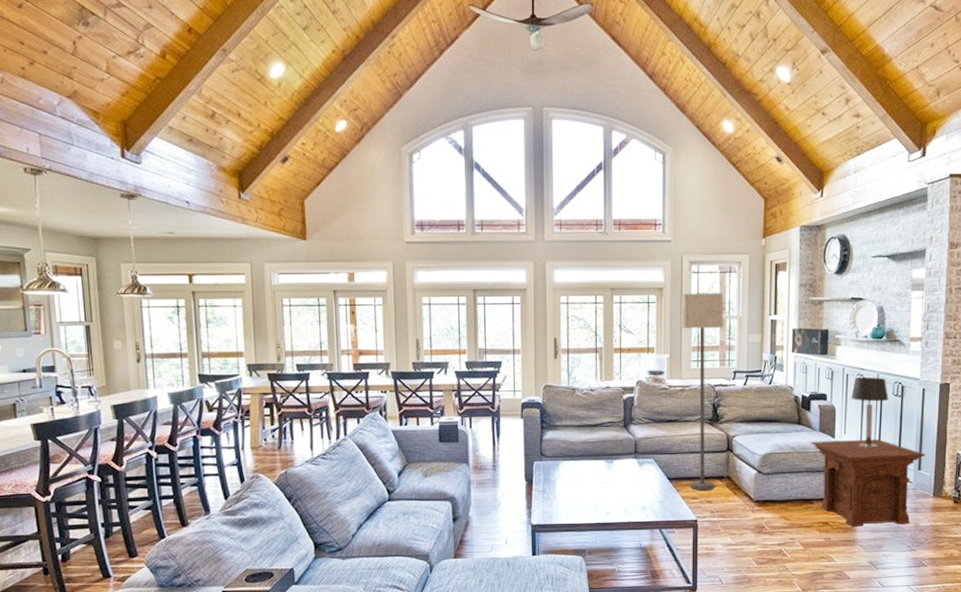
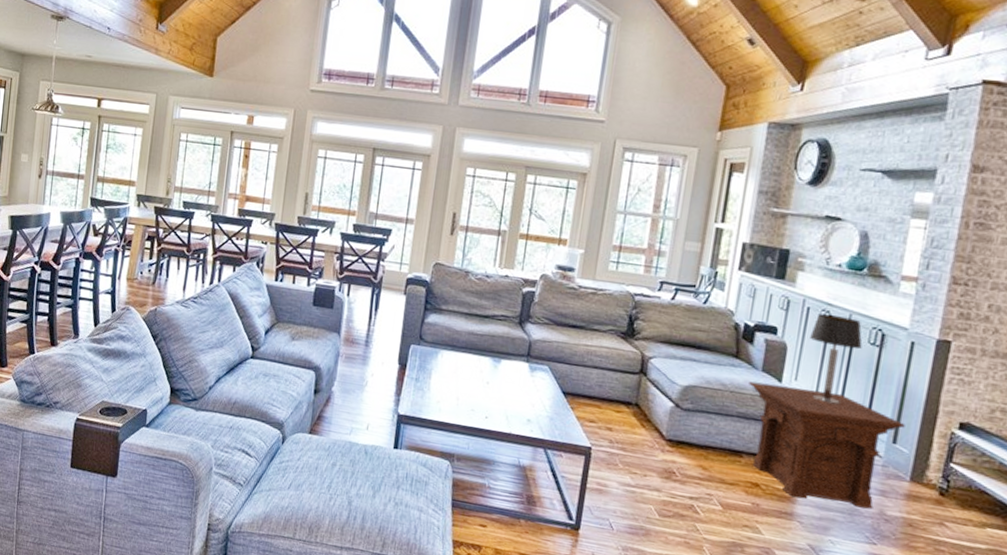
lamp: present [682,292,724,491] -> none [587,183,660,416]

